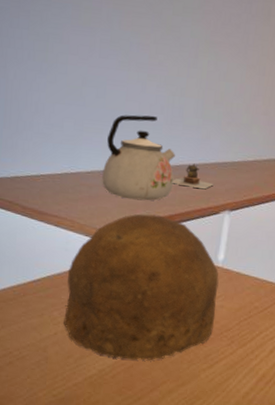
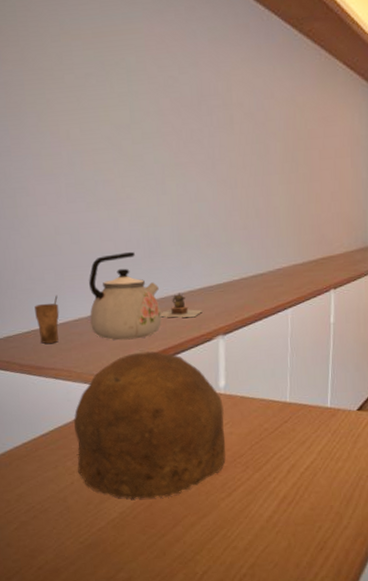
cup: none [47,144,74,191] -> present [34,295,60,344]

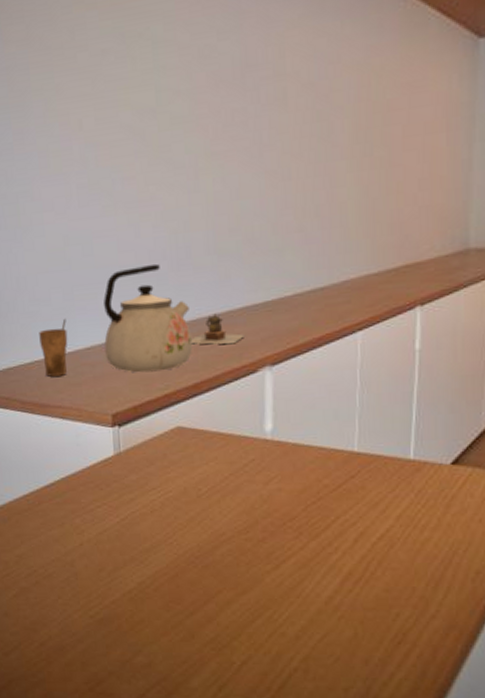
bowl: present [74,350,226,499] -> none [84,385,273,568]

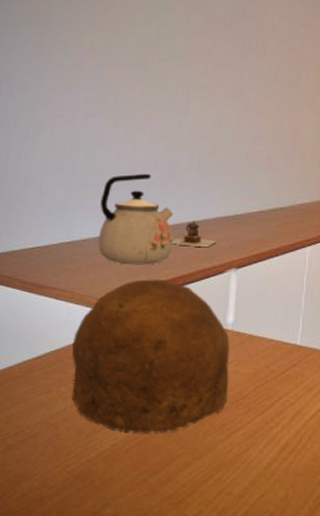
cup: present [39,318,68,377] -> none [42,212,67,262]
bowl: none [84,385,273,568] -> present [72,278,230,434]

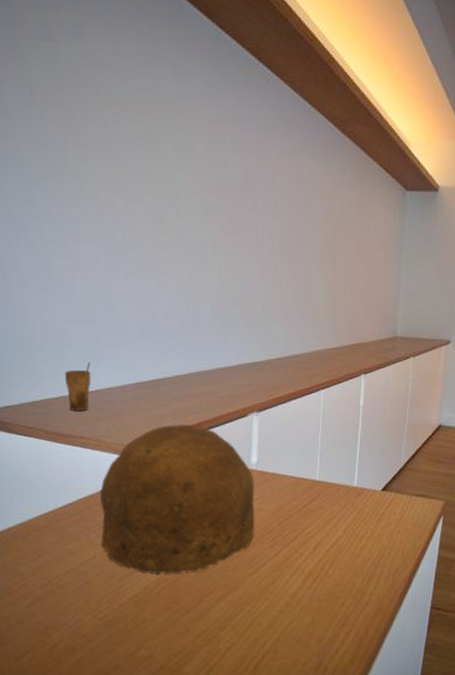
cup: none [42,212,67,262] -> present [65,362,91,411]
kettle: present [99,173,174,265] -> none [123,323,198,412]
teapot: present [172,220,216,248] -> none [196,368,238,393]

